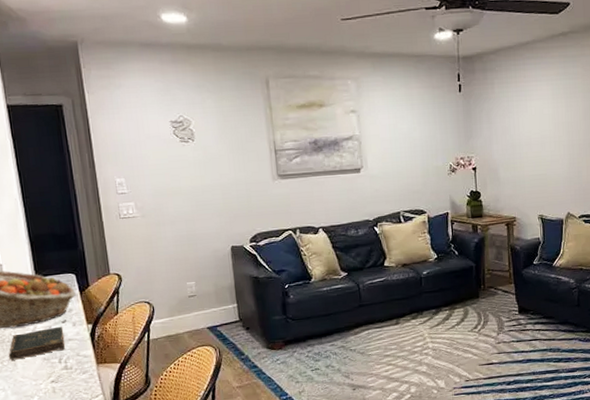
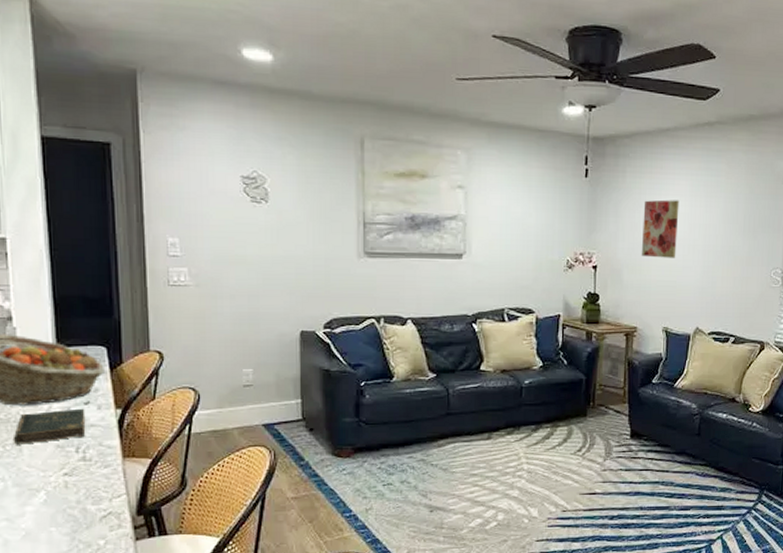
wall art: none [512,103,545,156] -> present [641,199,679,258]

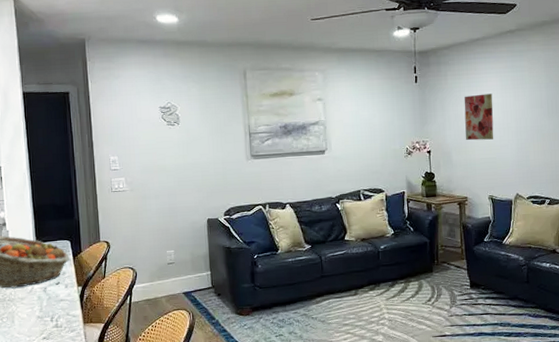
bible: present [12,408,86,445] -> none [7,287,58,318]

